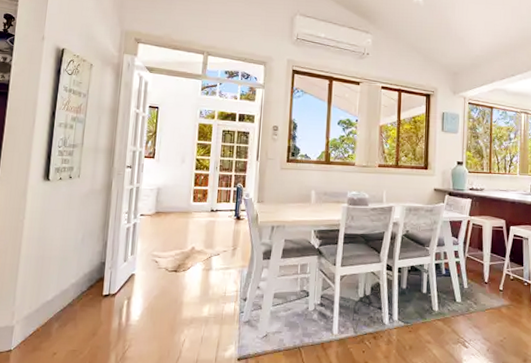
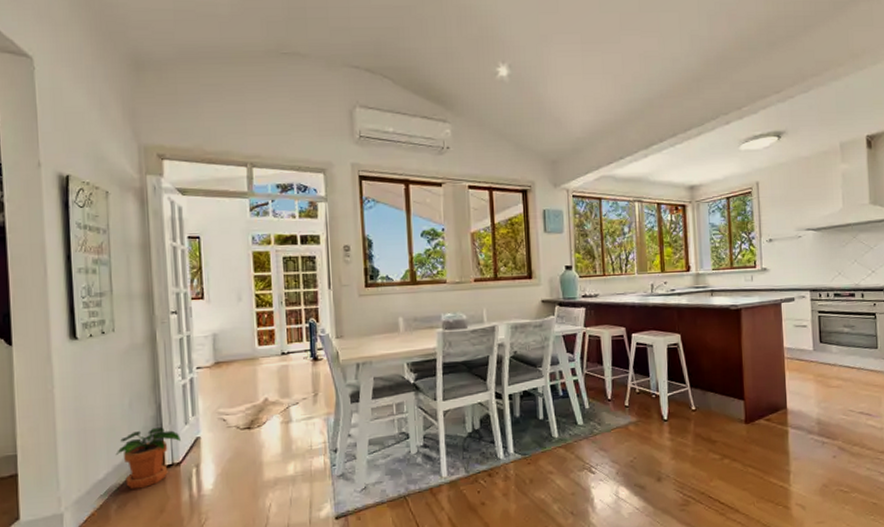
potted plant: none [64,261,119,313] -> present [115,427,181,490]

